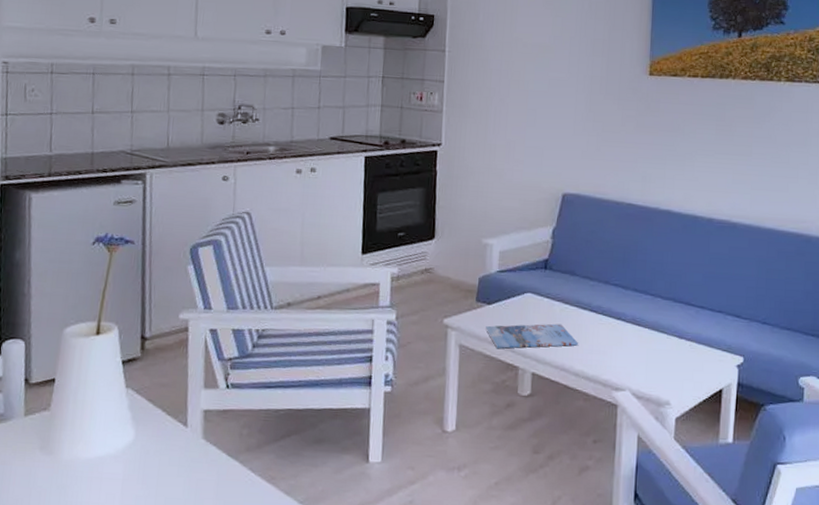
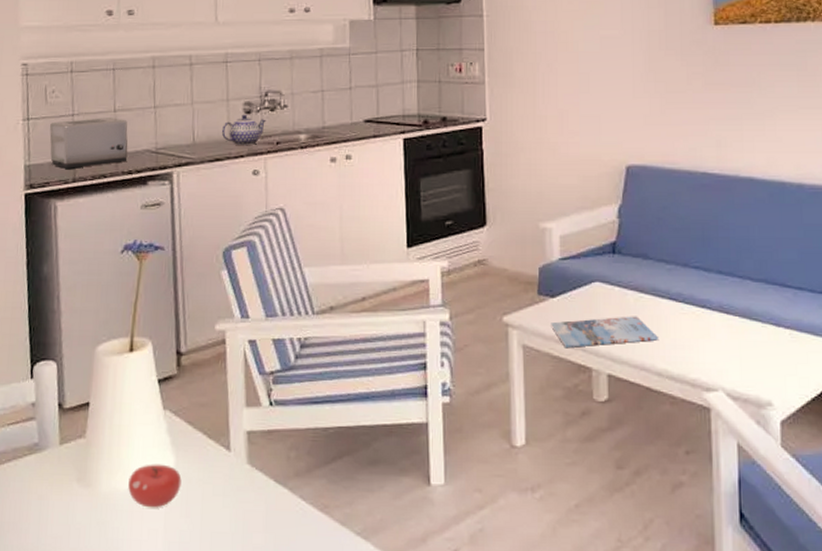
toaster: none [27,118,105,164] -> present [49,118,128,169]
fruit: none [88,436,140,475] -> present [128,464,182,508]
teapot: none [194,124,238,154] -> present [221,114,266,146]

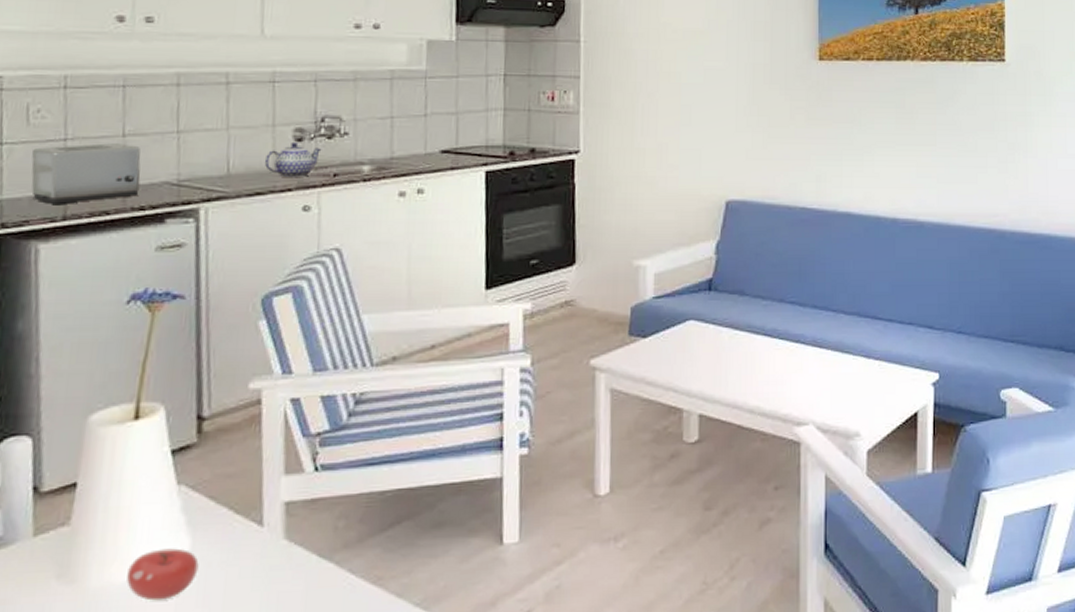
magazine: present [551,316,658,347] -> none [641,353,751,389]

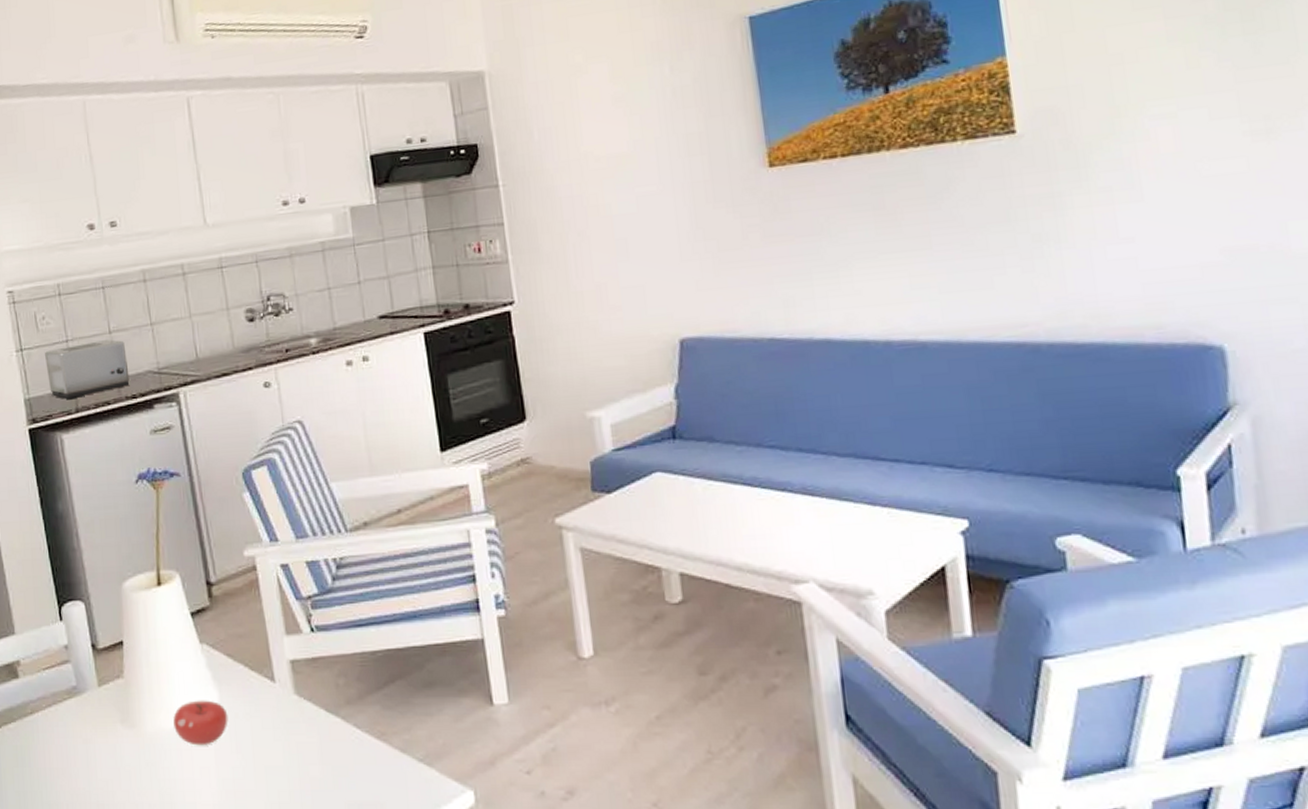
teapot: present [264,141,322,178] -> none [224,322,272,358]

